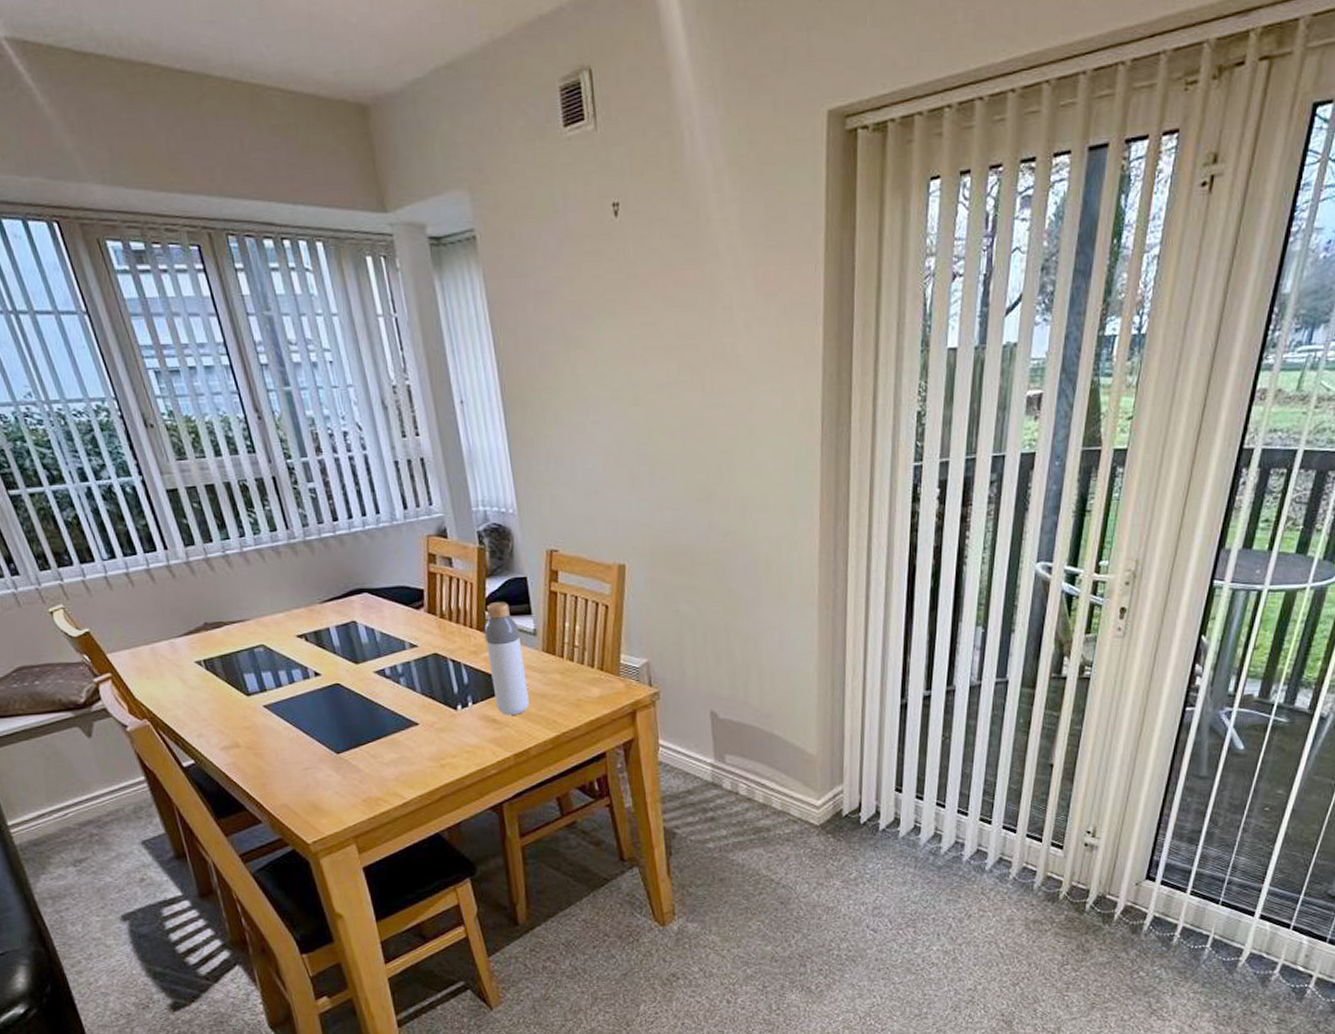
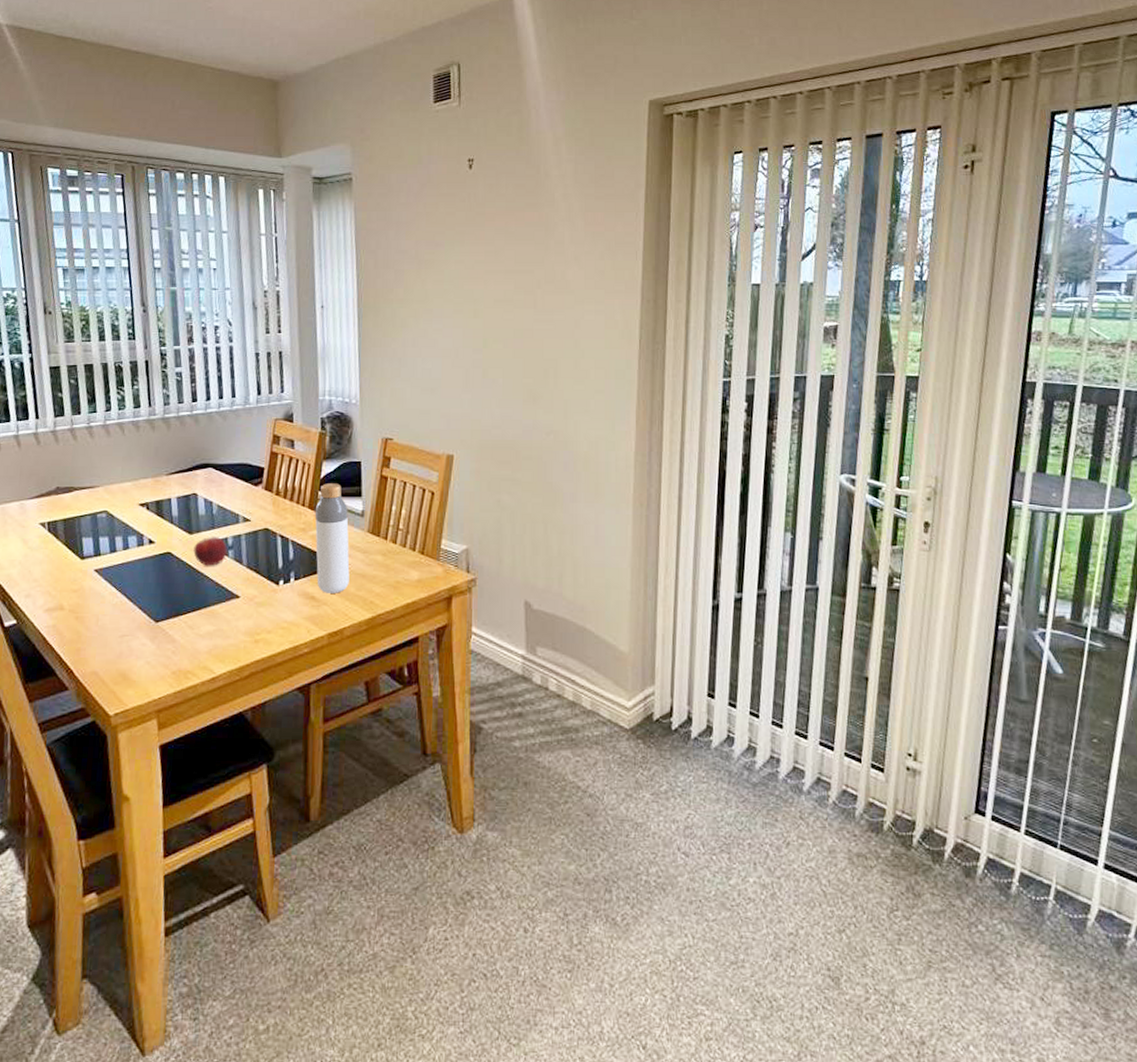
fruit: none [362,665,399,695] -> present [193,537,227,566]

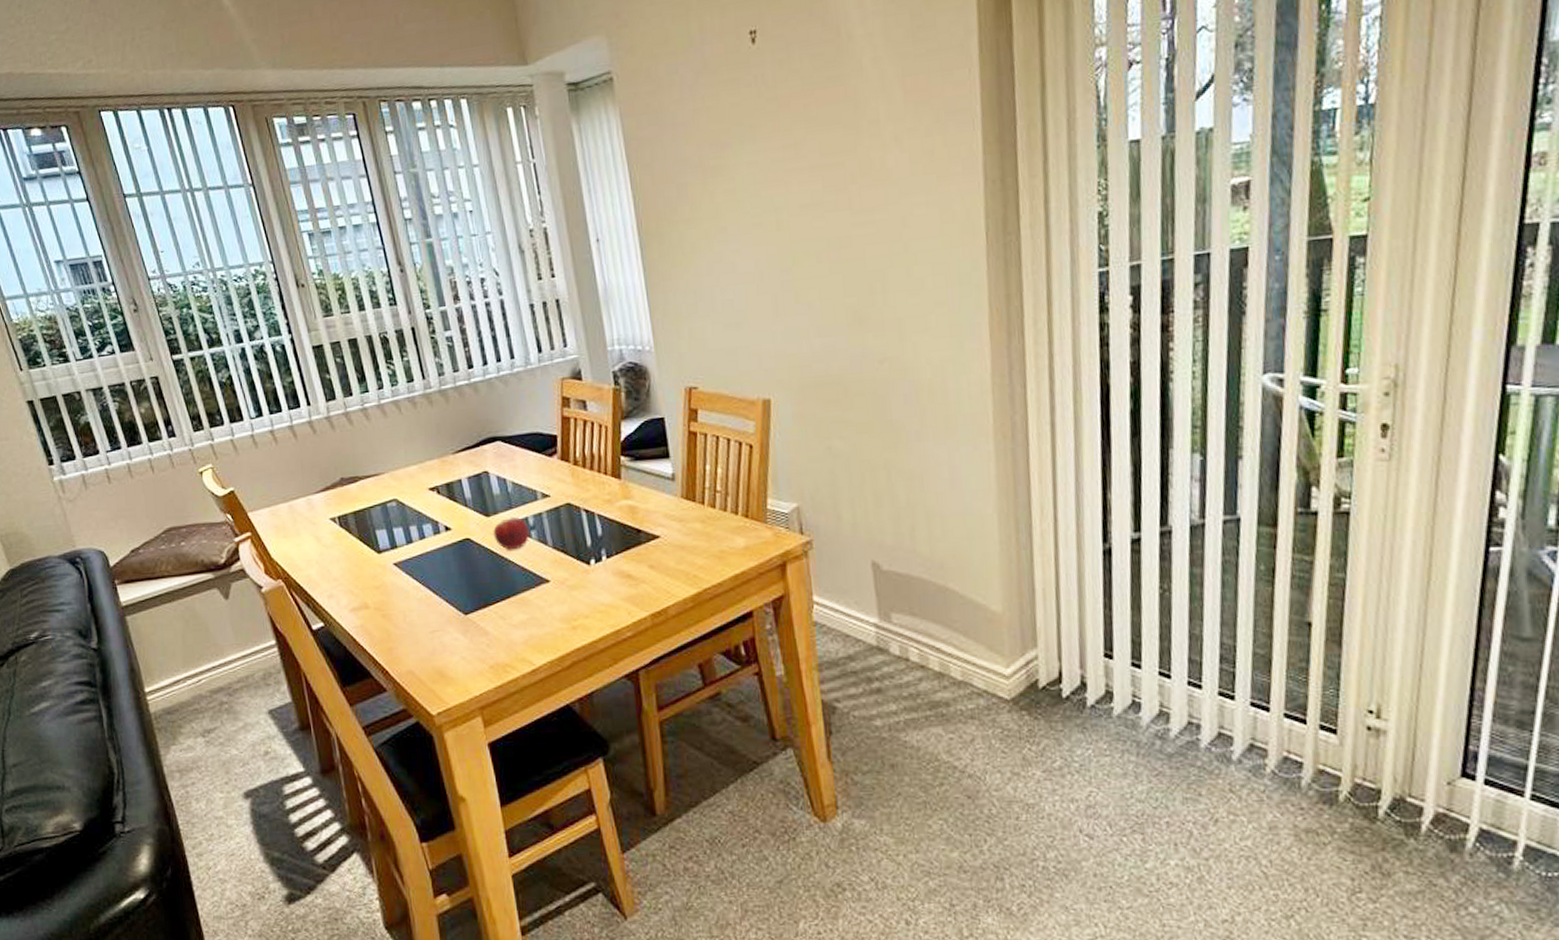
bottle: present [314,483,350,593] -> none [619,445,668,570]

